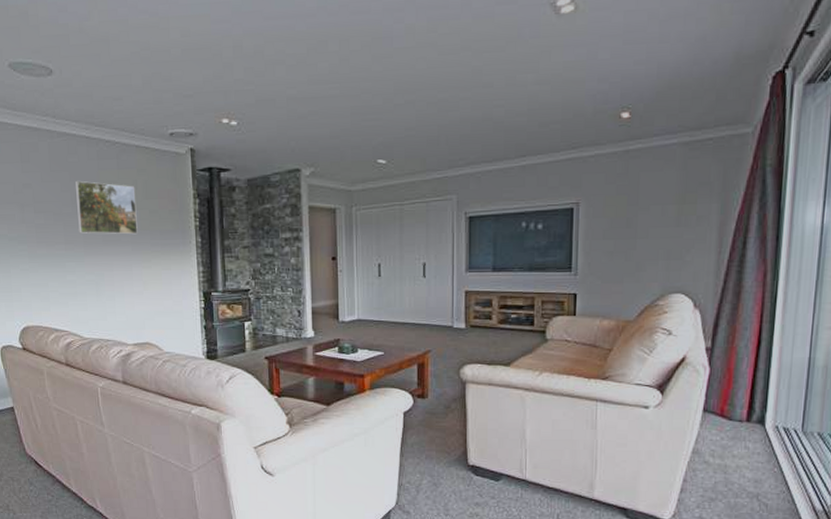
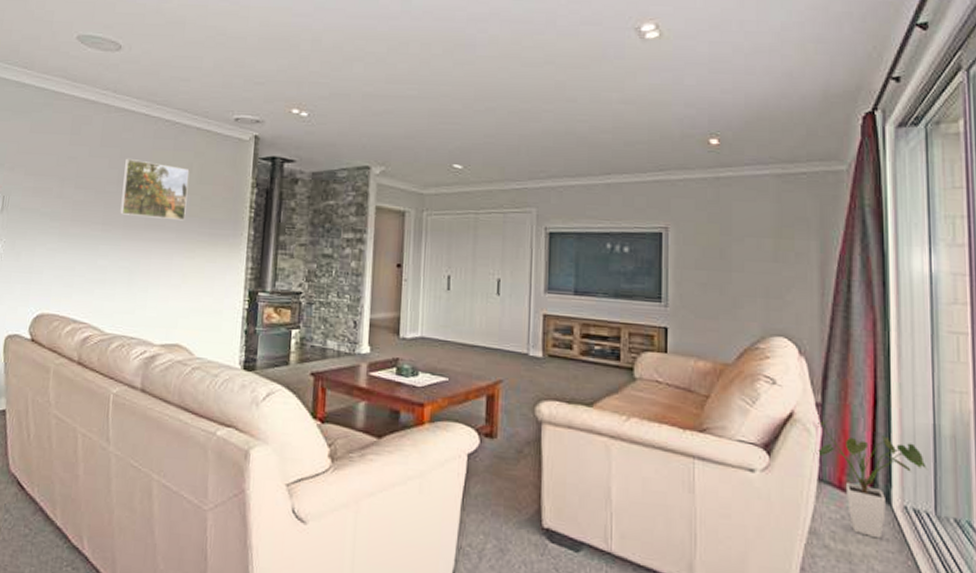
house plant: none [703,361,800,453] -> present [816,420,928,539]

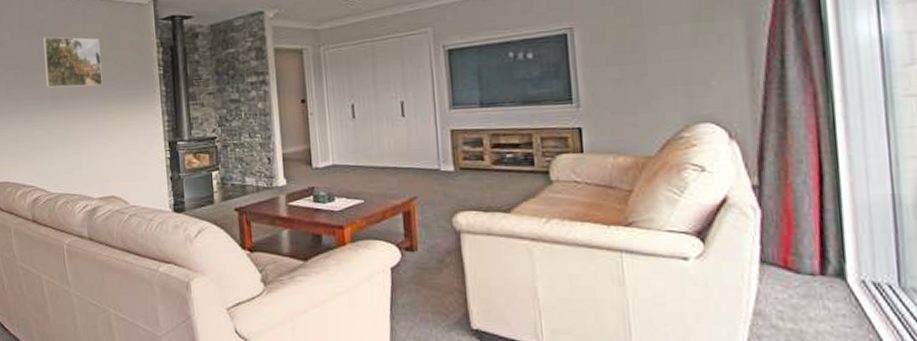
house plant: present [816,420,928,539] -> none [755,201,888,315]

